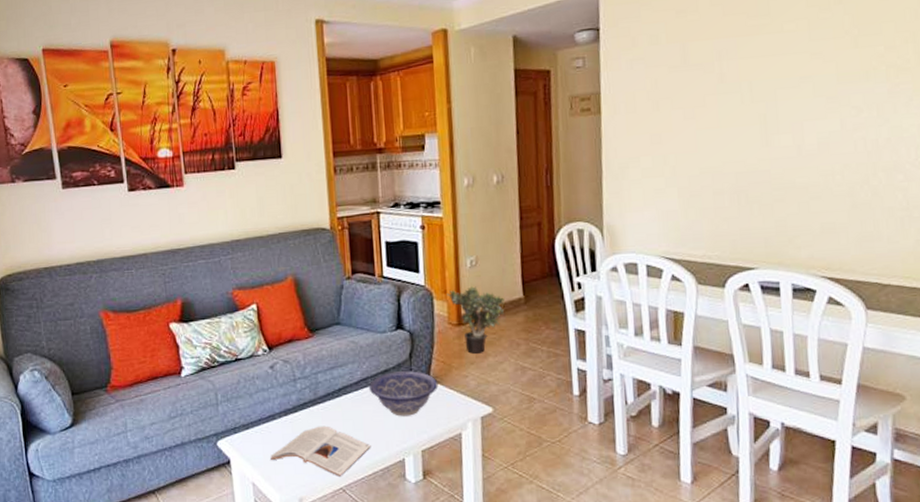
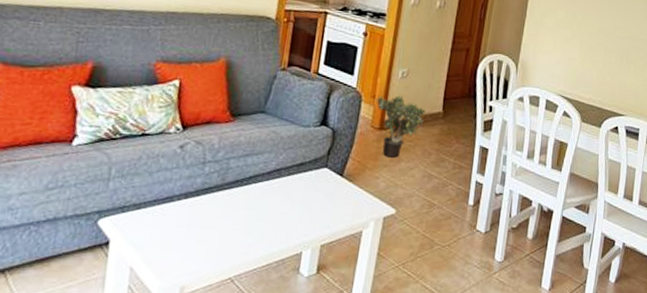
magazine: present [270,425,371,476] -> none [158,212,271,266]
decorative bowl: present [368,371,439,416] -> none [280,165,350,211]

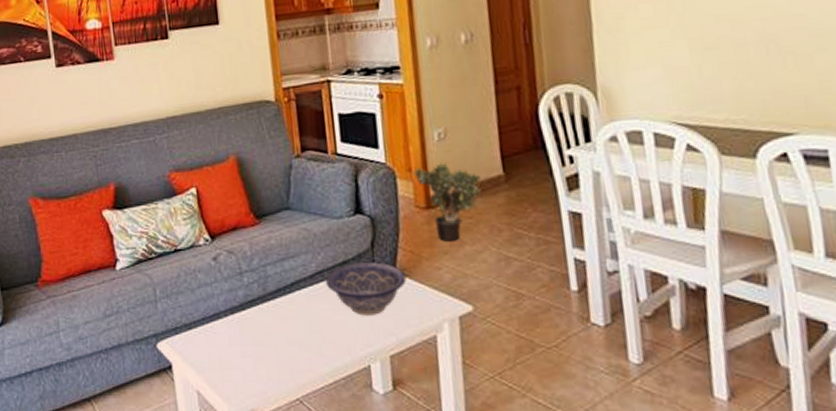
decorative bowl: none [280,165,350,211] -> present [325,262,407,316]

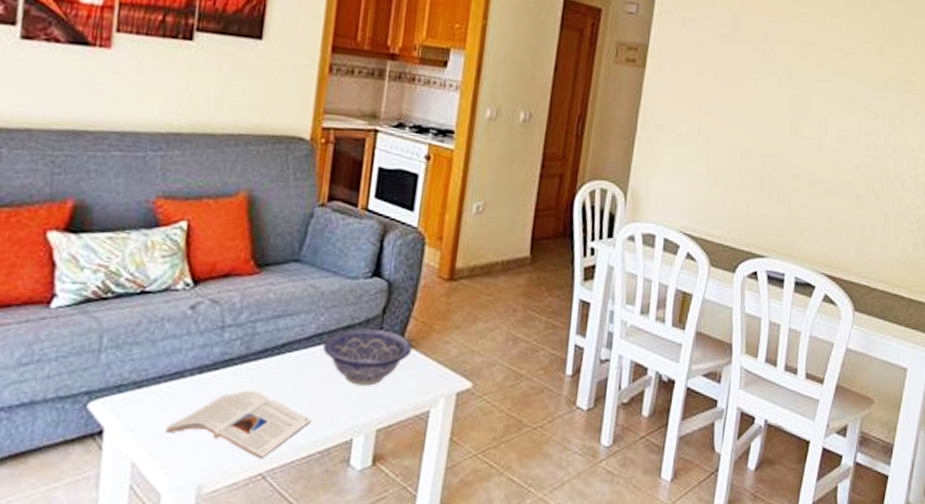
magazine: none [216,326,331,385] -> present [166,390,312,458]
potted plant: present [412,163,481,242] -> none [442,236,508,316]

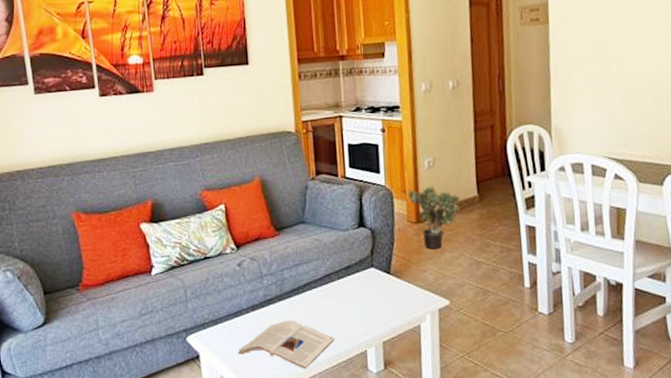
decorative bowl: present [322,328,413,386] -> none [332,266,399,310]
potted plant: none [442,236,508,316] -> present [406,186,460,249]

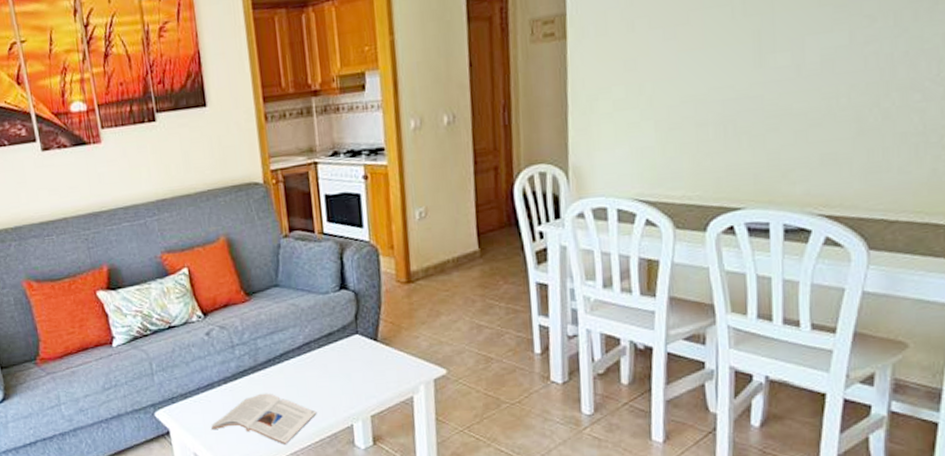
potted plant: present [406,186,460,249] -> none [394,240,458,313]

